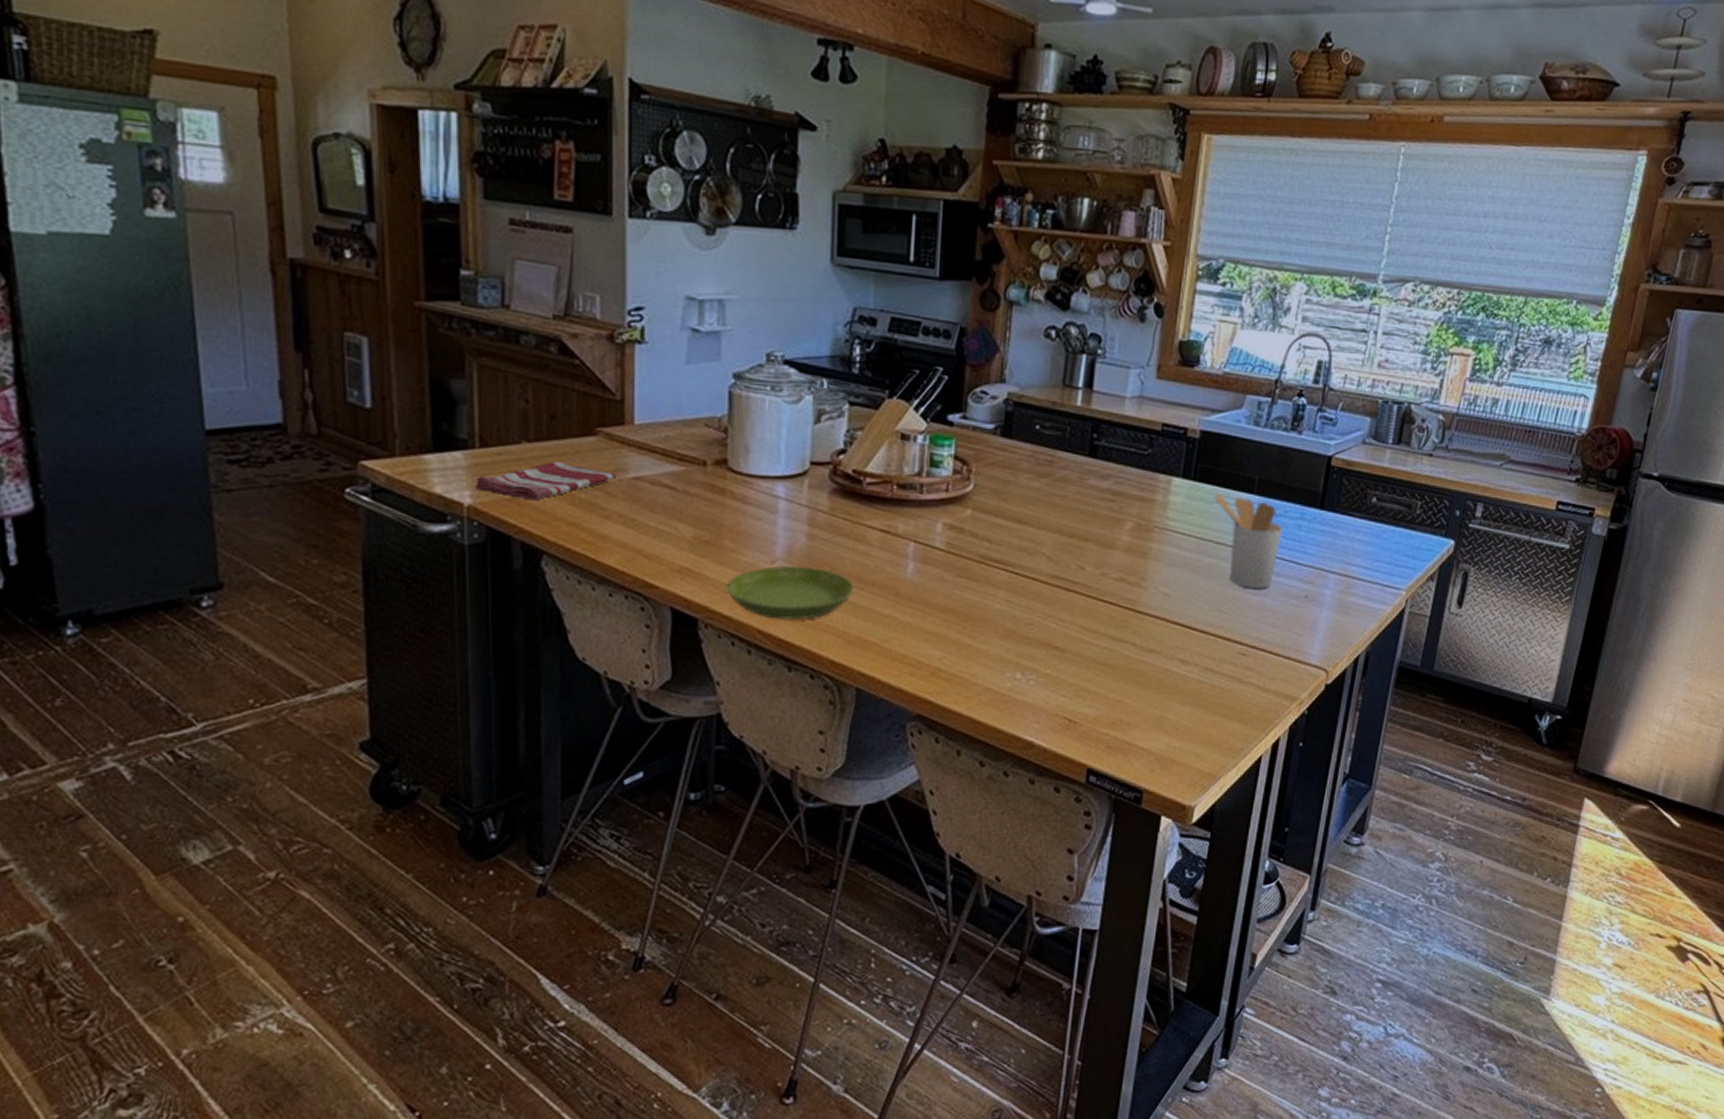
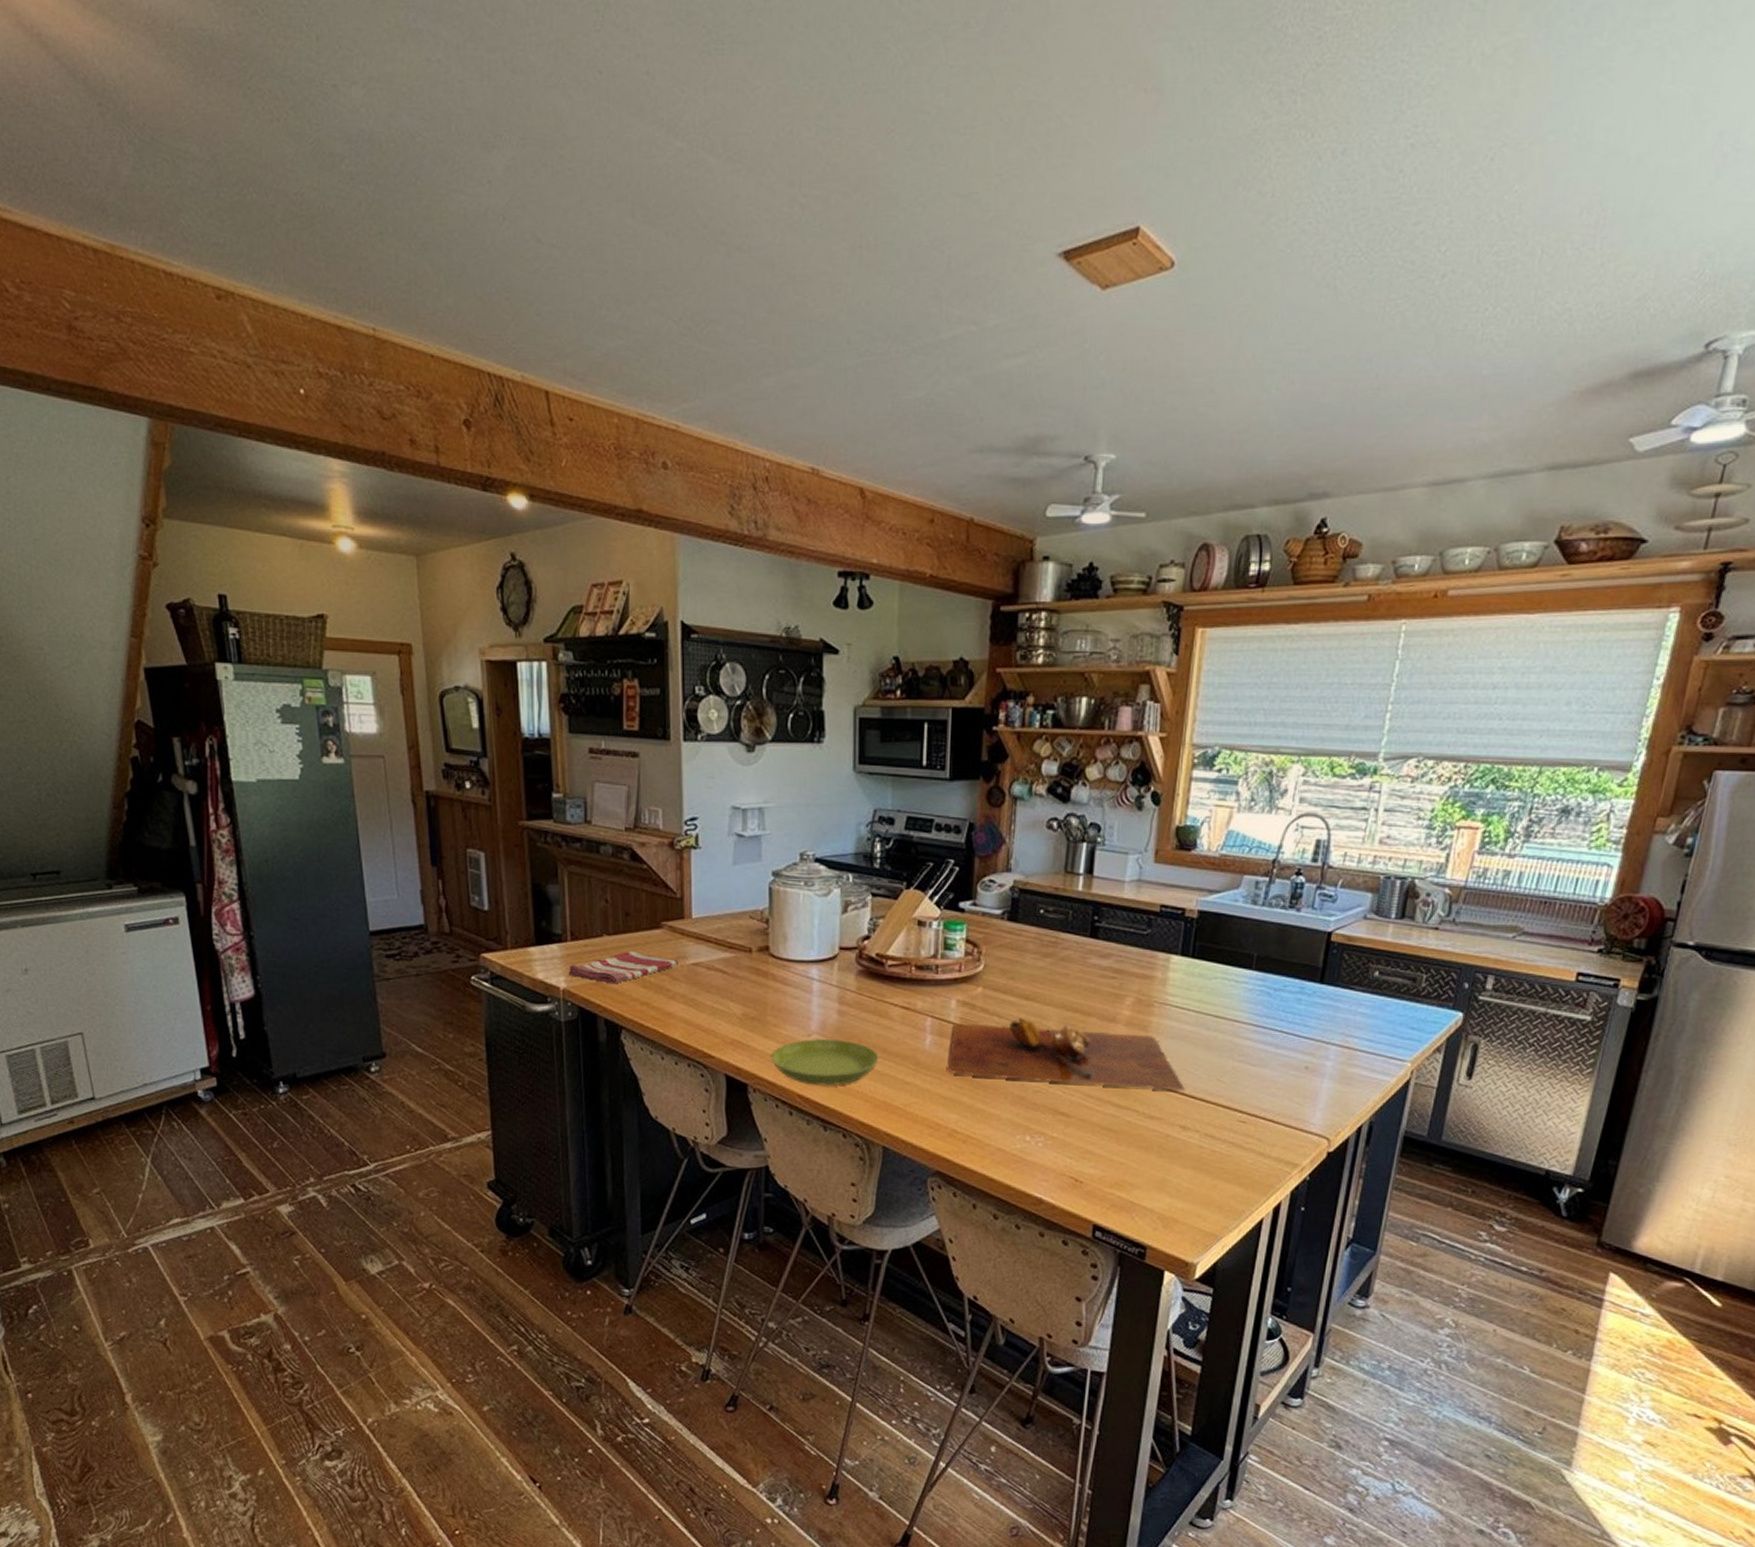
cutting board: none [932,542,1185,623] -> present [948,1017,1185,1091]
utensil holder: present [1215,493,1283,590] -> none [1213,969,1282,1061]

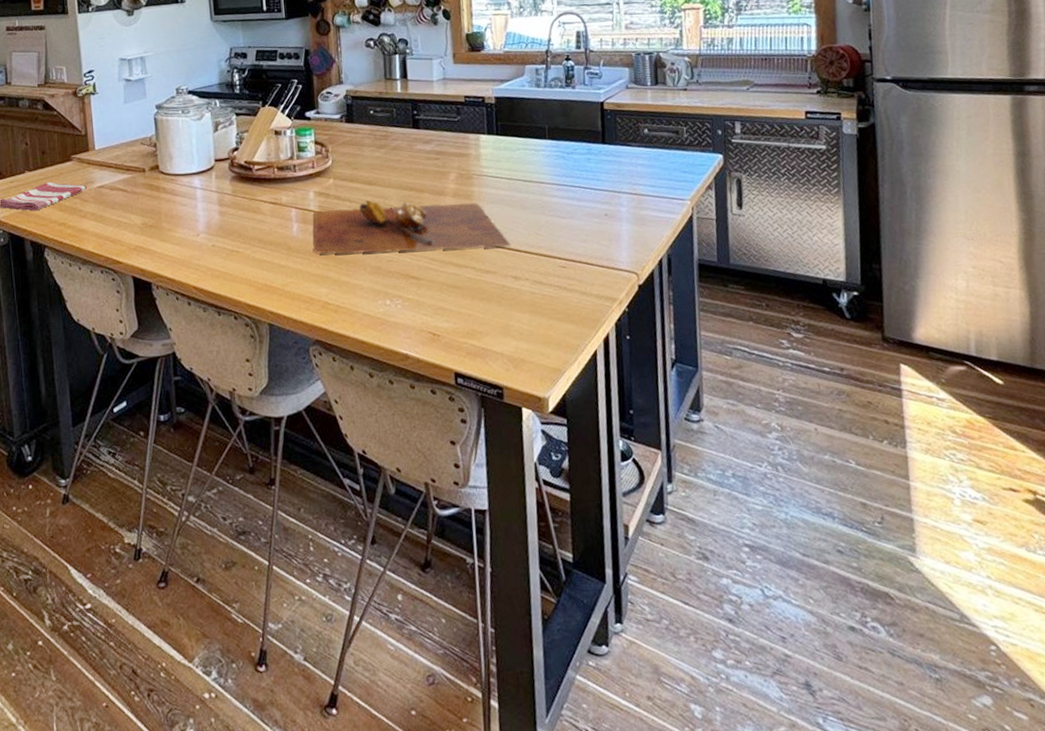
saucer: present [771,1039,879,1086] -> none [168,236,257,277]

